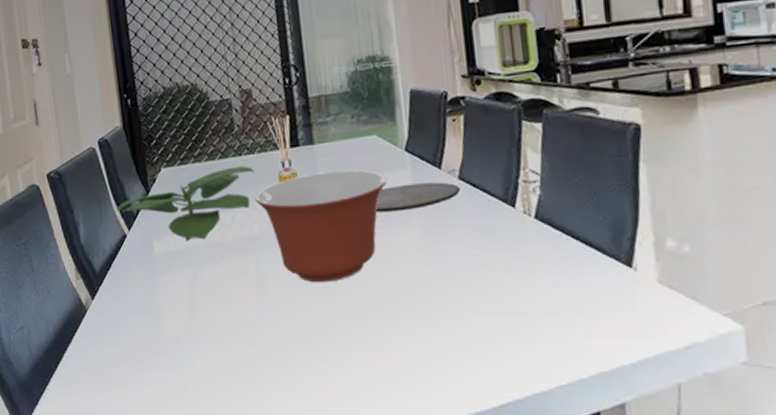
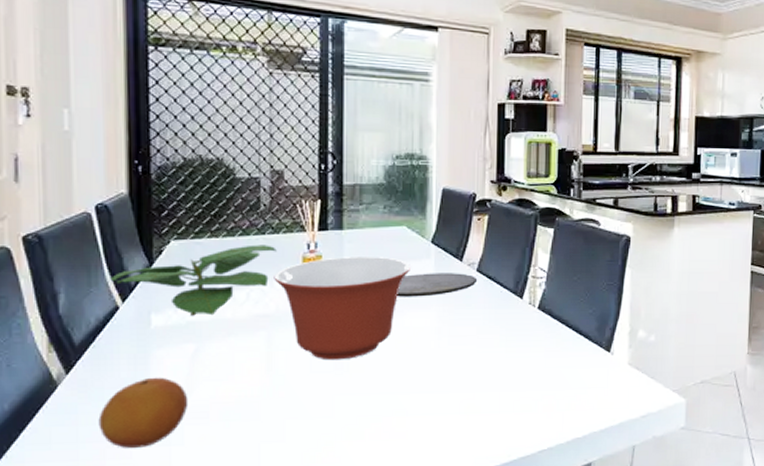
fruit: none [121,301,194,370] -> present [98,377,189,448]

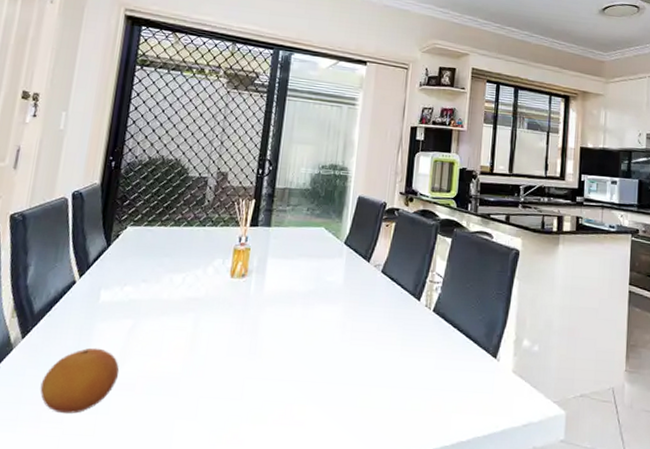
plant: present [110,245,277,316] -> none [73,235,213,295]
mixing bowl: present [274,257,410,361] -> none [207,251,325,346]
plate: present [397,273,478,297] -> none [310,270,382,293]

